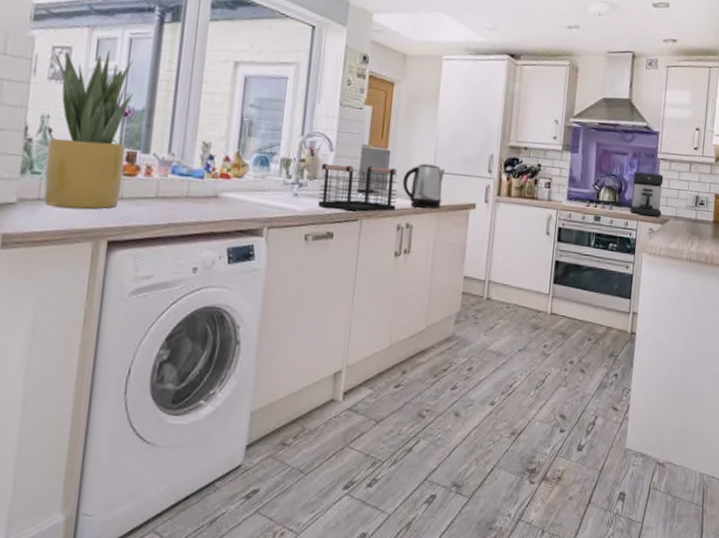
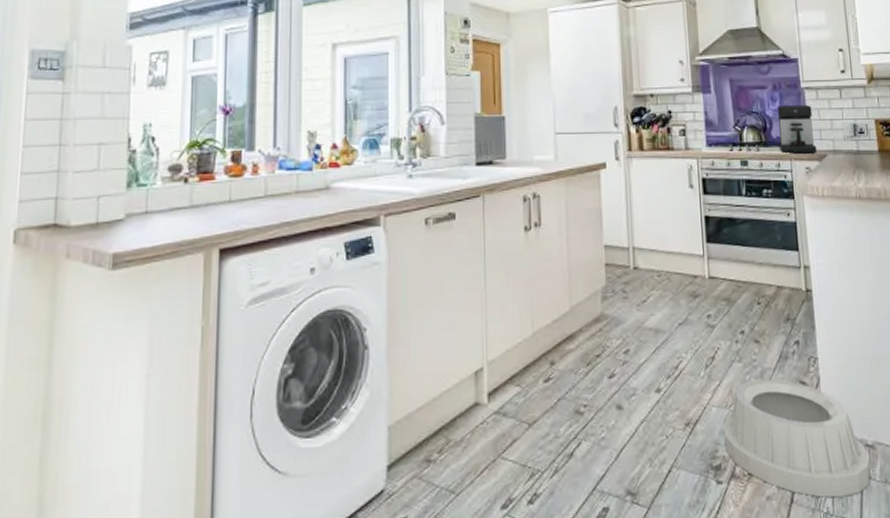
planter: present [44,44,133,209] -> none [148,49,232,219]
dish rack: present [318,163,398,213] -> none [433,135,520,188]
kettle: present [402,163,445,210] -> none [523,124,568,175]
pet bowl: none [541,402,659,502] -> present [723,379,871,498]

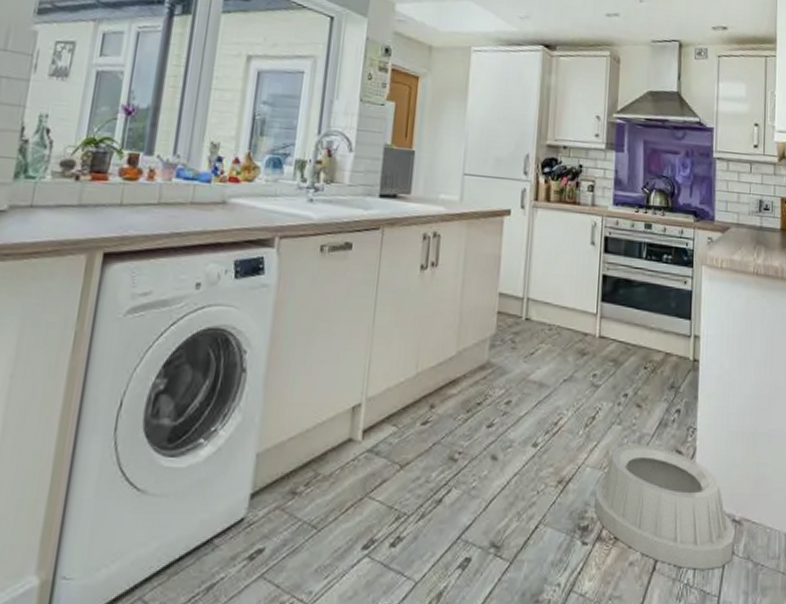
coffee maker: present [778,105,817,154] -> none [685,173,721,225]

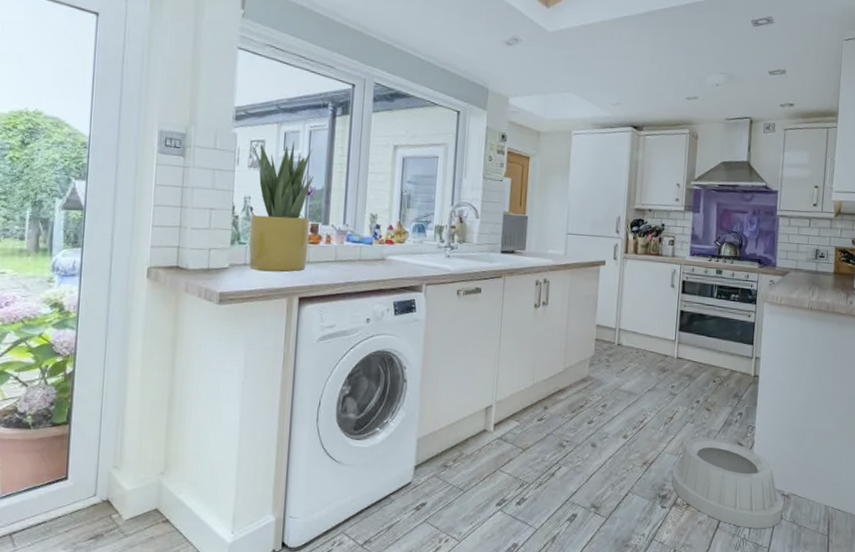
planter: none [37,39,140,217] -> present [248,139,313,272]

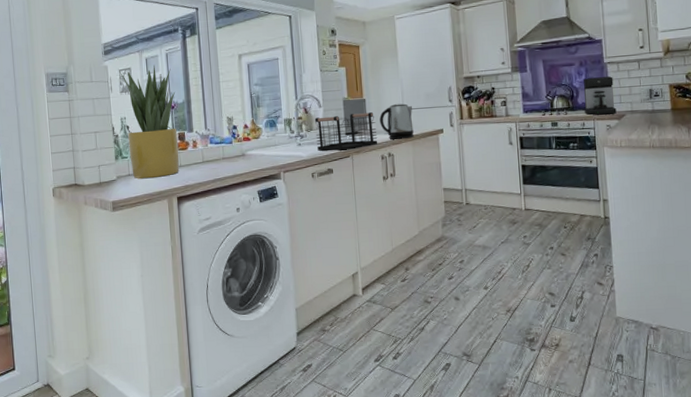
dish rack: none [467,229,535,271] -> present [314,112,378,151]
kettle: none [540,226,576,267] -> present [379,103,414,140]
pet bowl: present [671,437,784,529] -> none [536,280,654,363]
coffee maker: none [750,228,783,270] -> present [584,76,617,116]

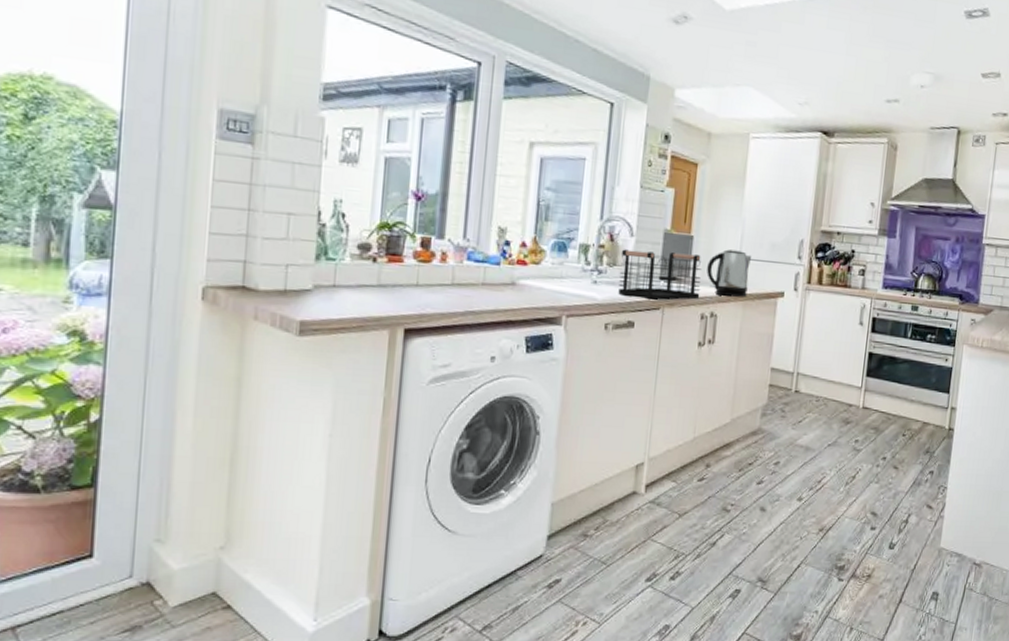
planter: present [118,65,180,179] -> none [339,125,425,296]
coffee maker: present [584,76,617,116] -> none [950,258,989,307]

